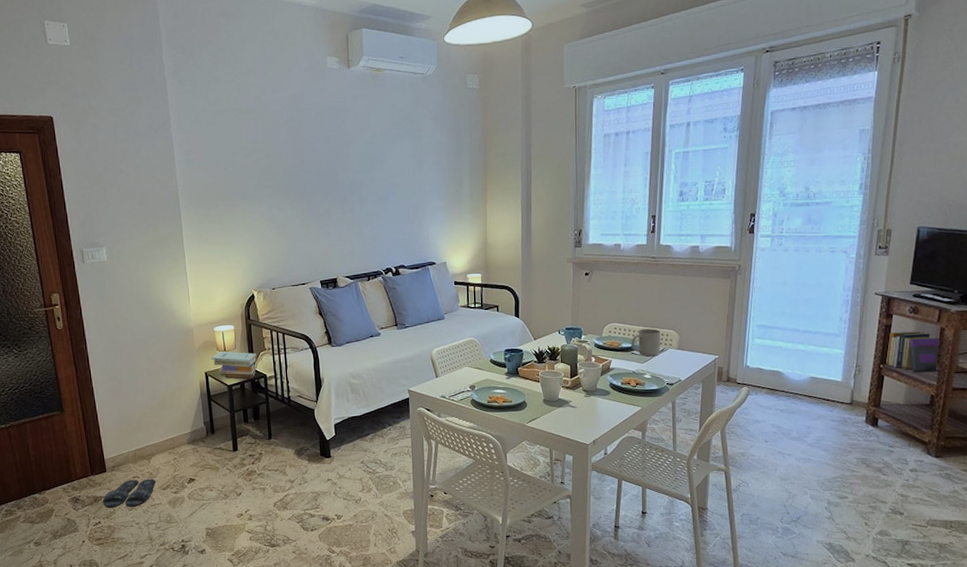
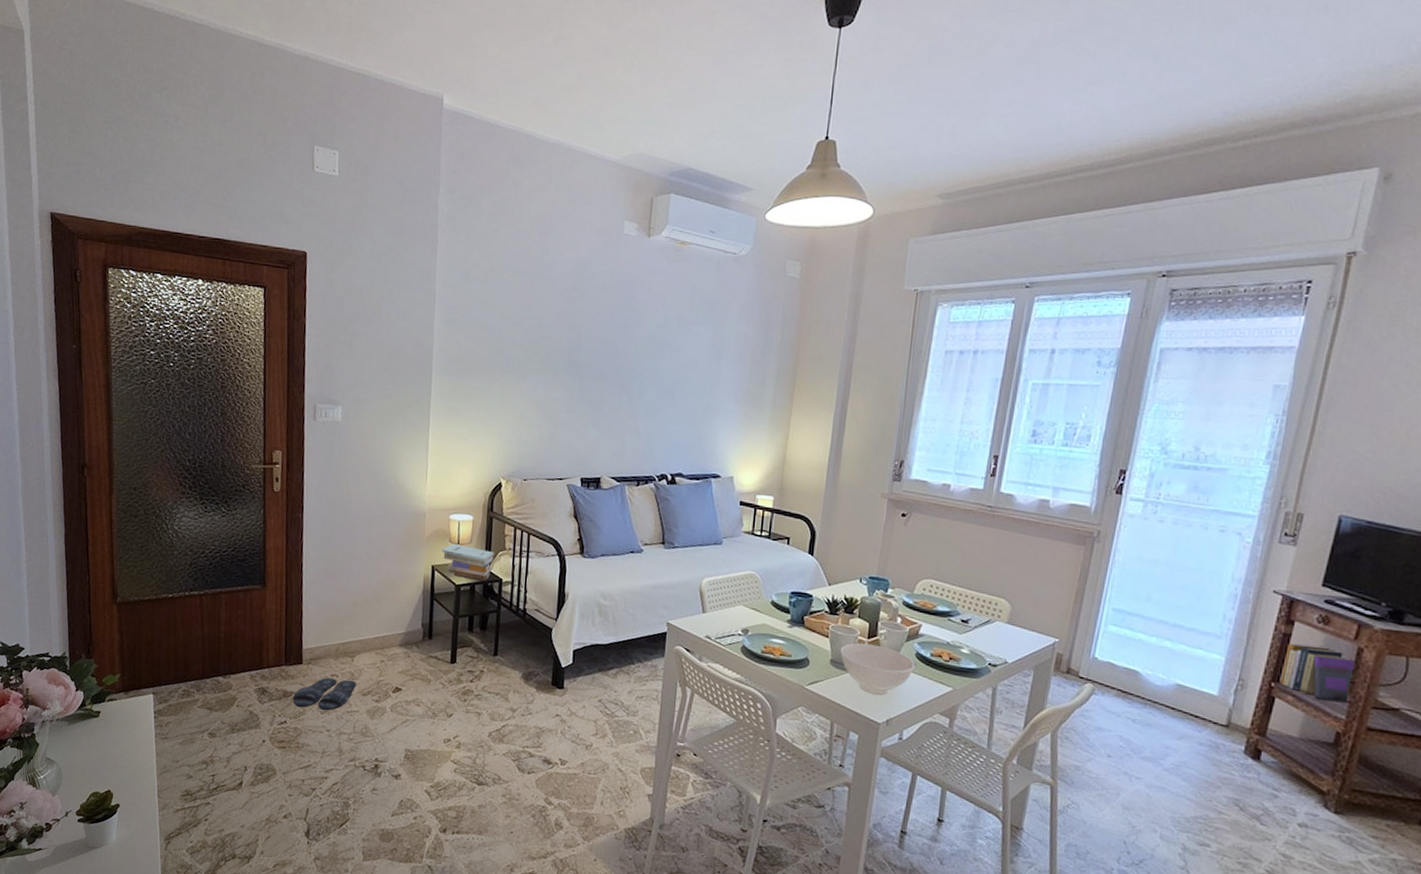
bowl: none [550,382,611,422] -> present [840,643,916,695]
mug: present [631,328,661,357] -> none [949,592,988,628]

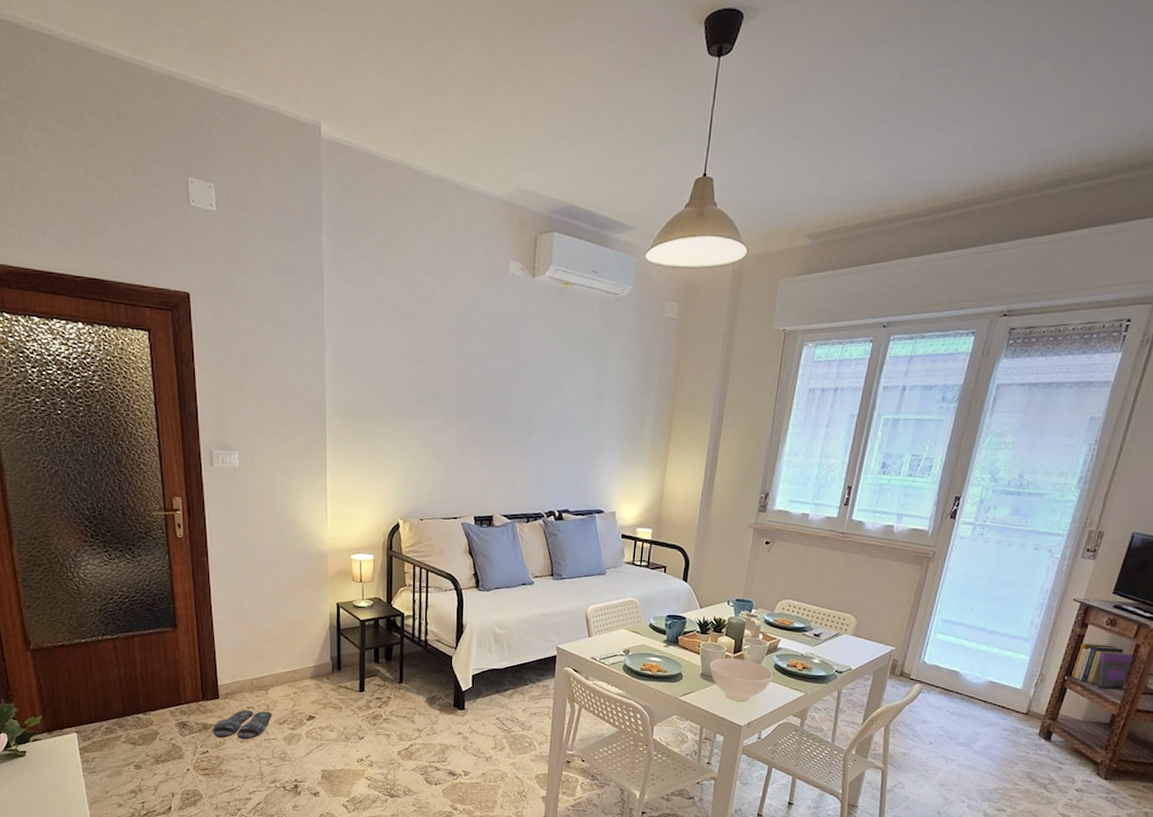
books: present [441,543,494,582] -> none [345,581,395,617]

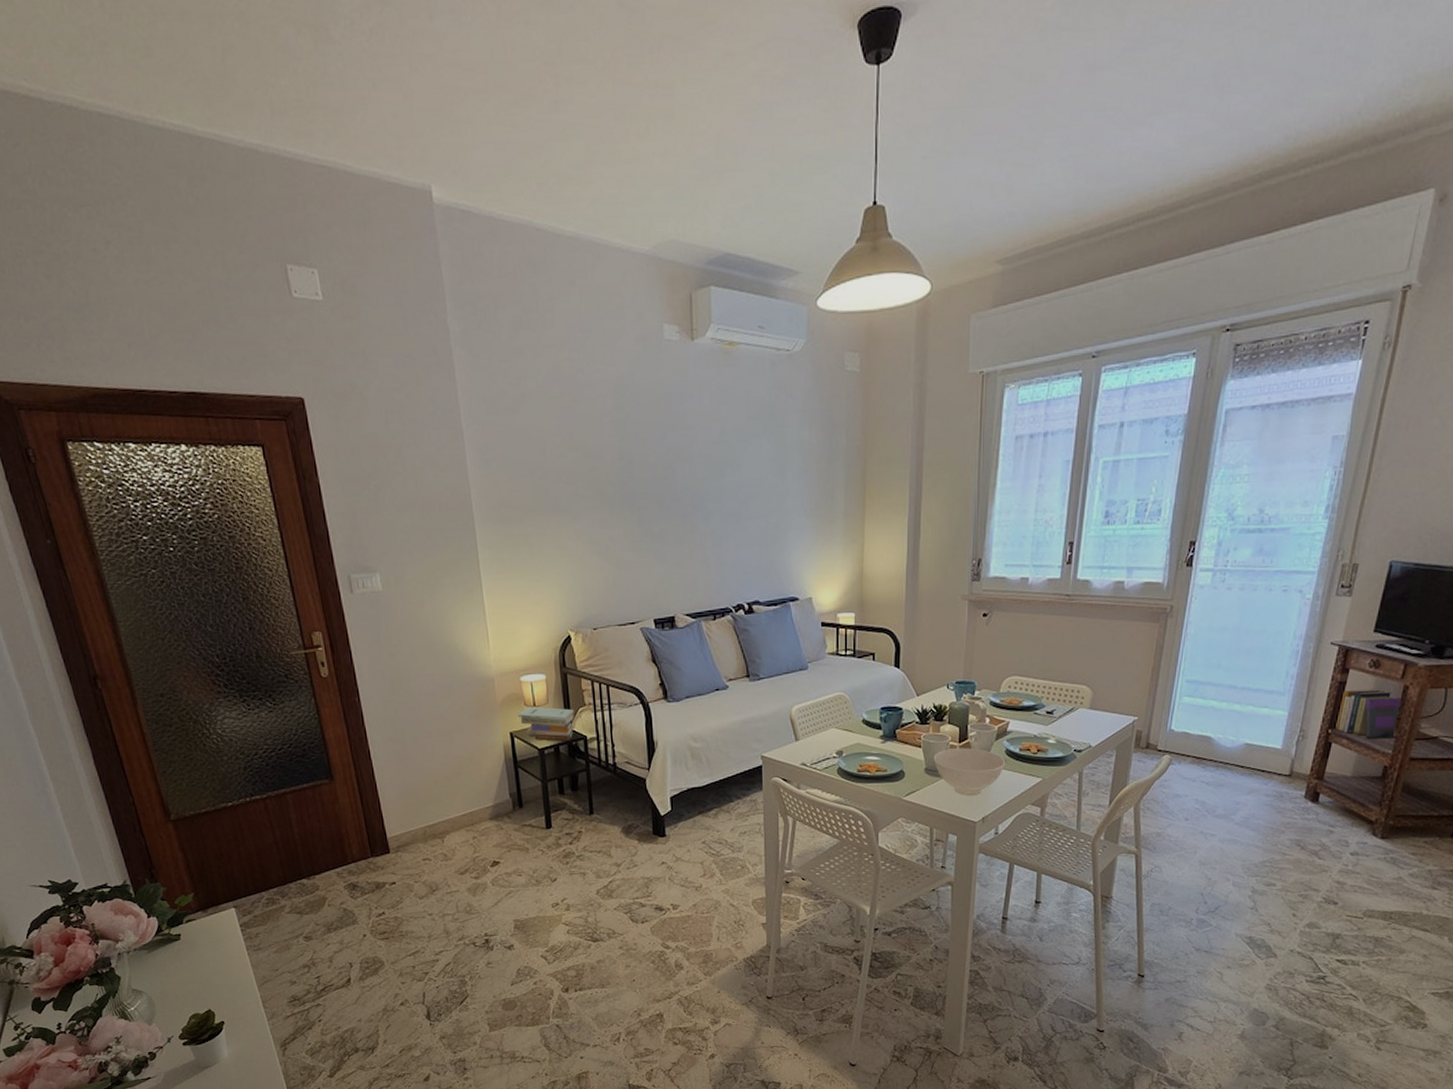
slippers: present [213,710,272,739] -> none [387,861,452,896]
books: none [345,581,395,617] -> present [517,706,575,742]

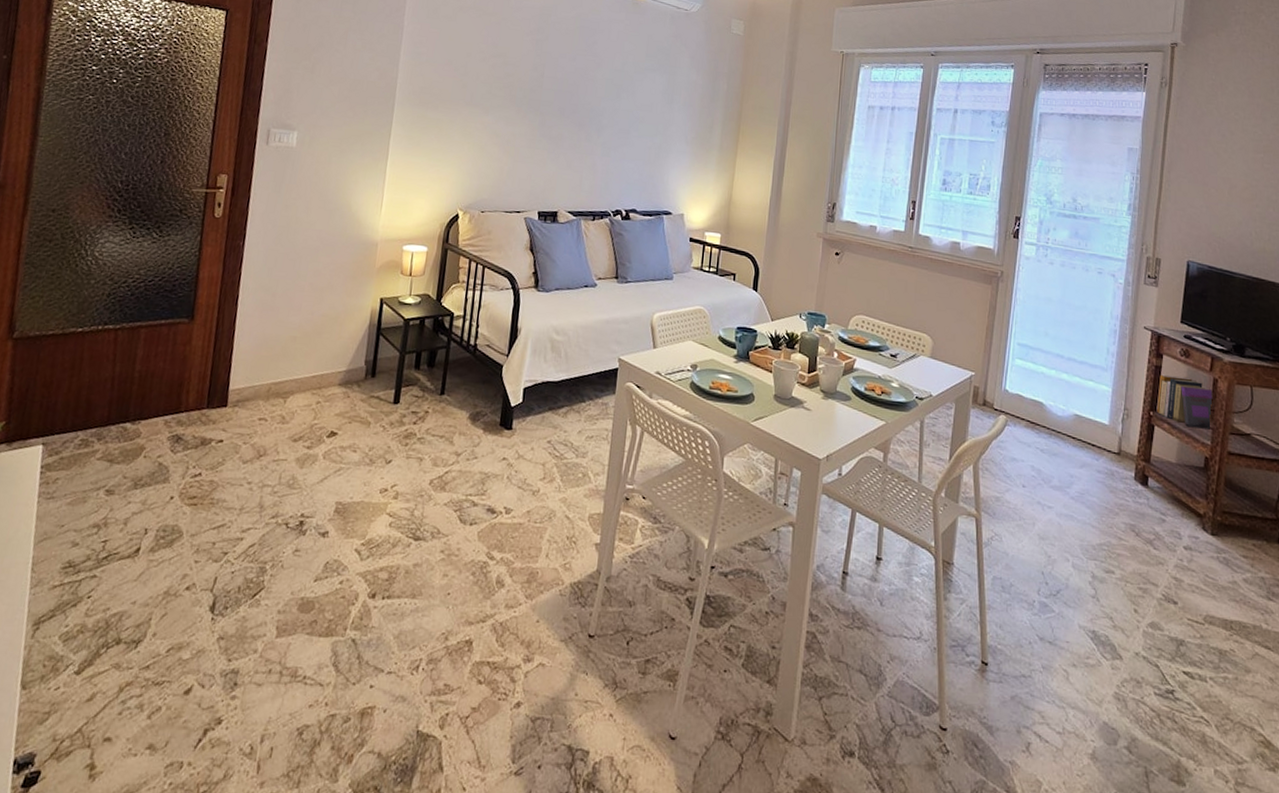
books: present [517,706,575,742] -> none [391,275,447,316]
bowl: present [933,748,1006,795] -> none [782,378,852,430]

